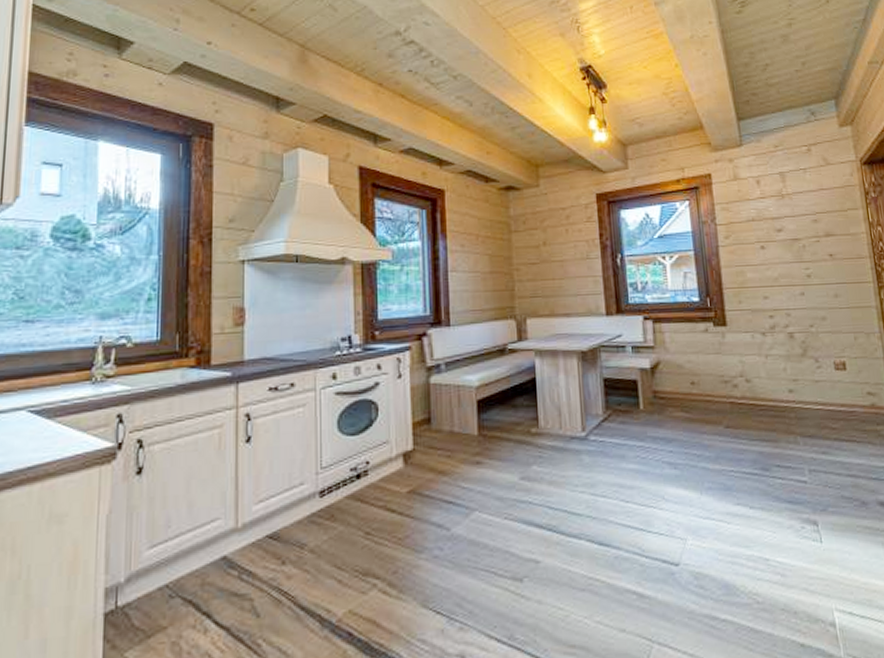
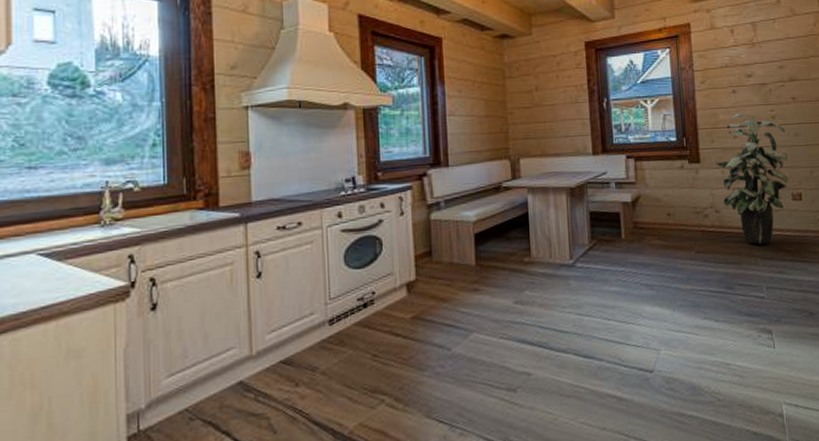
indoor plant: none [743,271,829,420] -> present [714,113,788,245]

